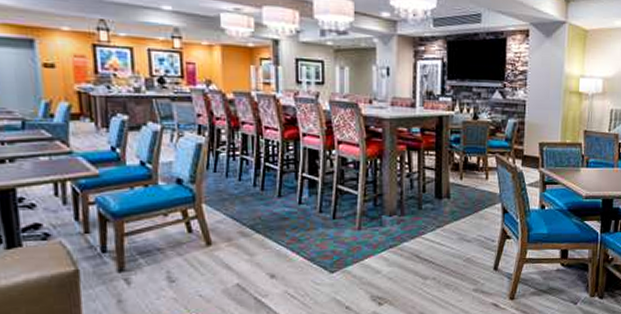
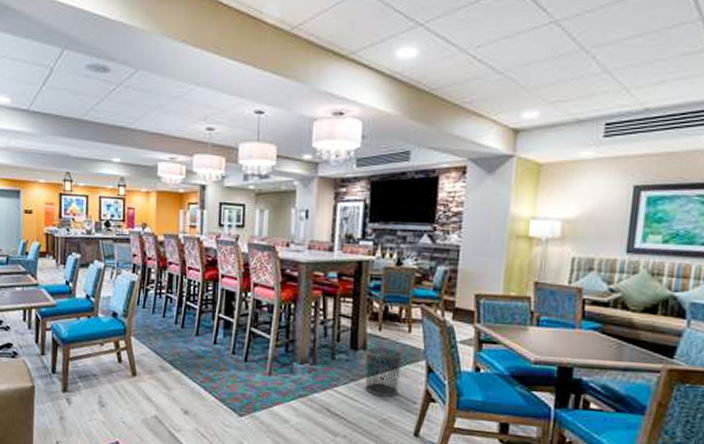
waste bin: none [448,194,483,239] -> present [364,347,404,397]

